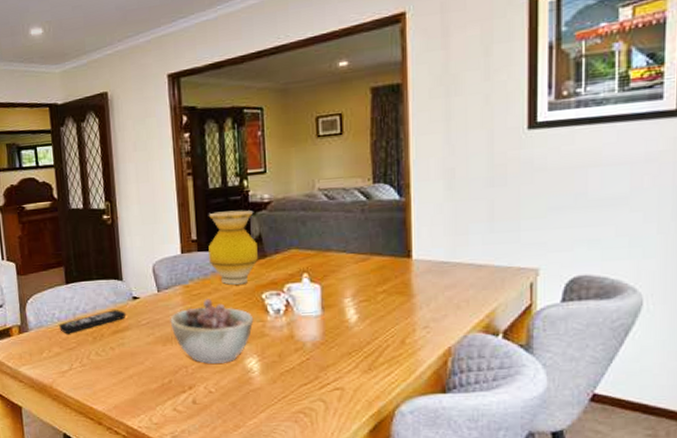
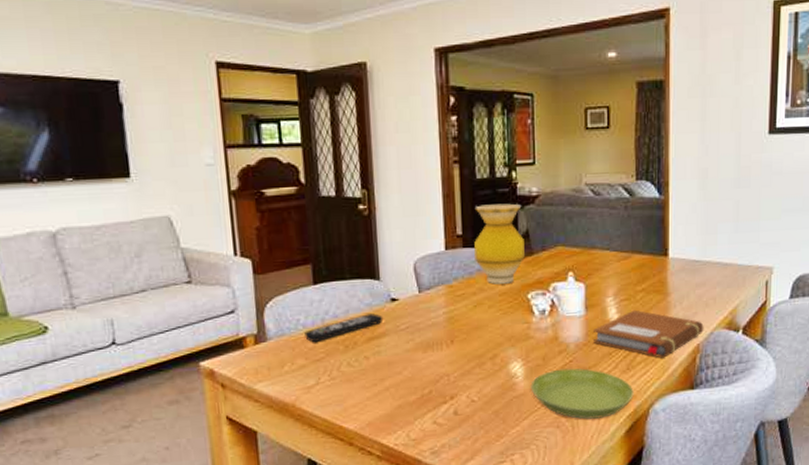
bowl: present [170,299,254,364] -> none [431,300,519,370]
saucer: none [267,366,377,416] -> present [530,368,634,420]
notebook: none [330,311,456,360] -> present [592,309,704,358]

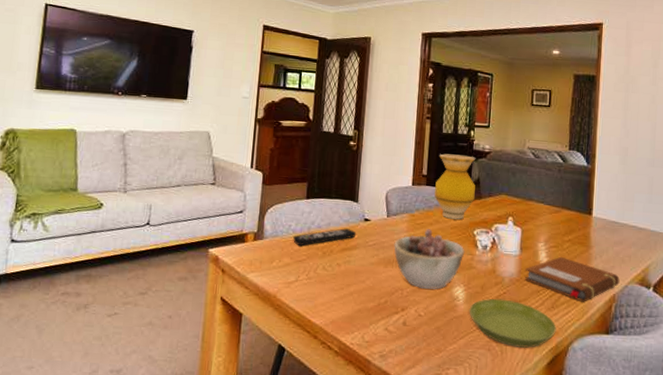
bowl: none [431,300,519,370] -> present [394,229,465,289]

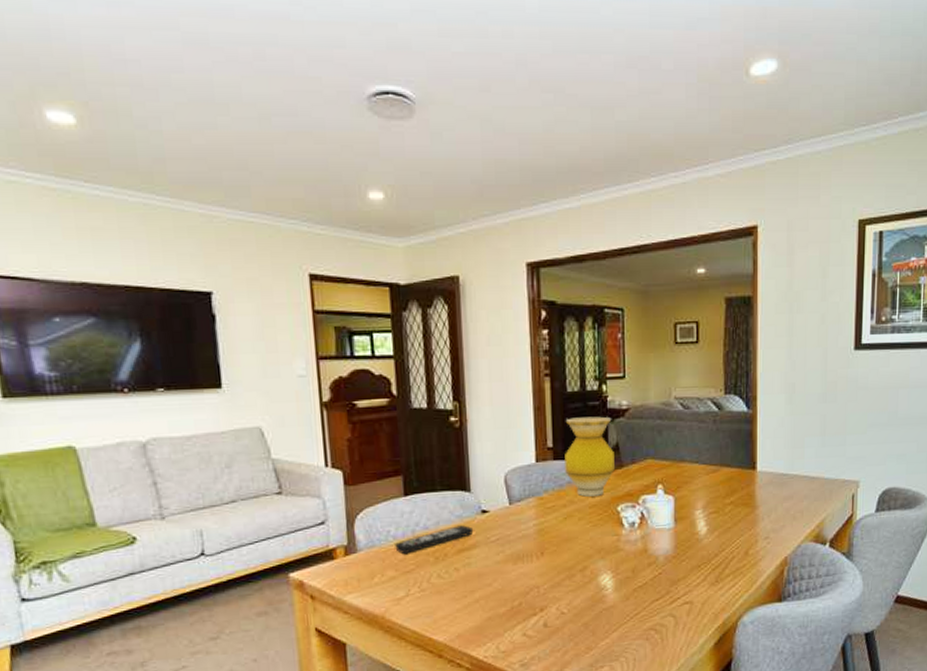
bowl: present [394,229,465,289] -> none [522,512,609,582]
saucer: present [469,298,557,348] -> none [620,580,722,632]
notebook: present [524,256,620,302] -> none [681,522,792,571]

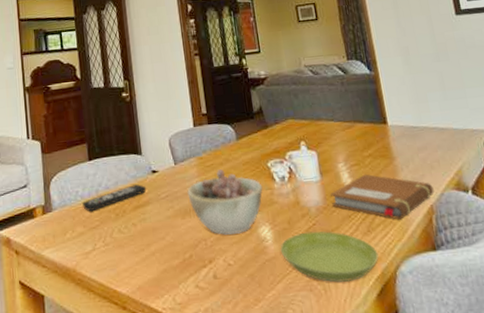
bowl: none [522,512,609,582] -> present [187,169,263,235]
vase: present [563,416,615,497] -> none [215,85,261,155]
saucer: none [620,580,722,632] -> present [280,231,379,283]
notebook: none [681,522,792,571] -> present [329,174,434,220]

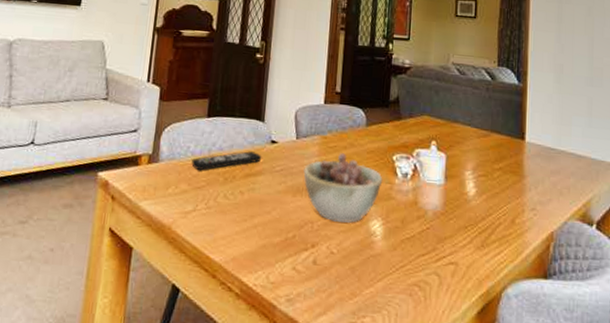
saucer: present [280,231,379,283] -> none [387,234,487,294]
notebook: present [329,174,434,220] -> none [450,186,558,241]

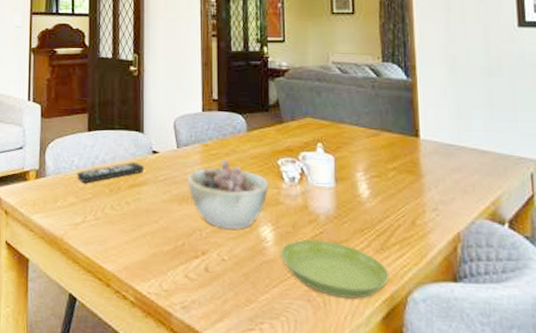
saucer: none [387,234,487,294] -> present [280,239,390,299]

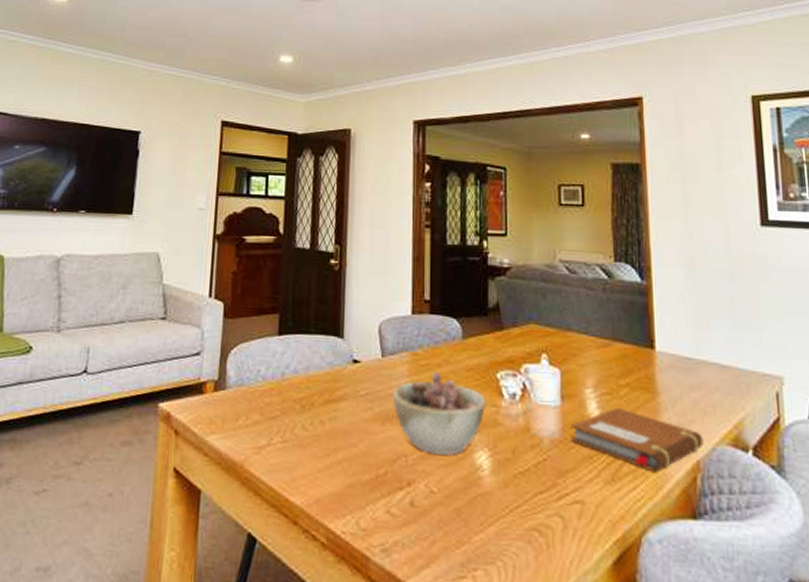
remote control: present [77,162,145,184] -> none [263,373,343,398]
saucer: present [280,239,390,299] -> none [498,467,621,540]
notebook: none [343,187,464,243] -> present [569,407,704,473]

